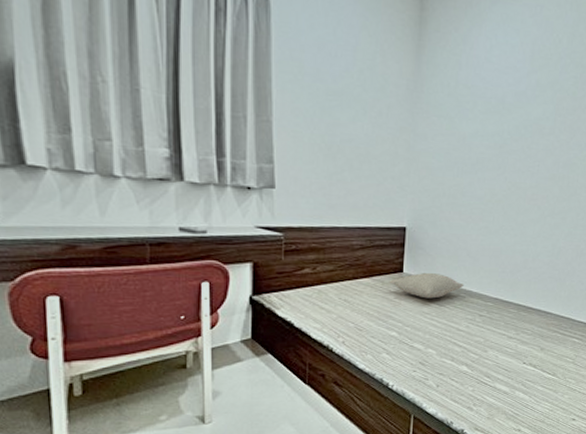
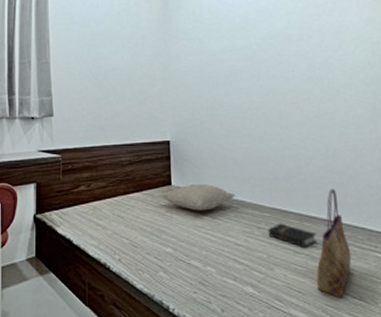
hardback book: none [488,312,530,334] -> present [267,223,317,249]
tote bag: none [522,283,555,375] -> present [316,189,352,298]

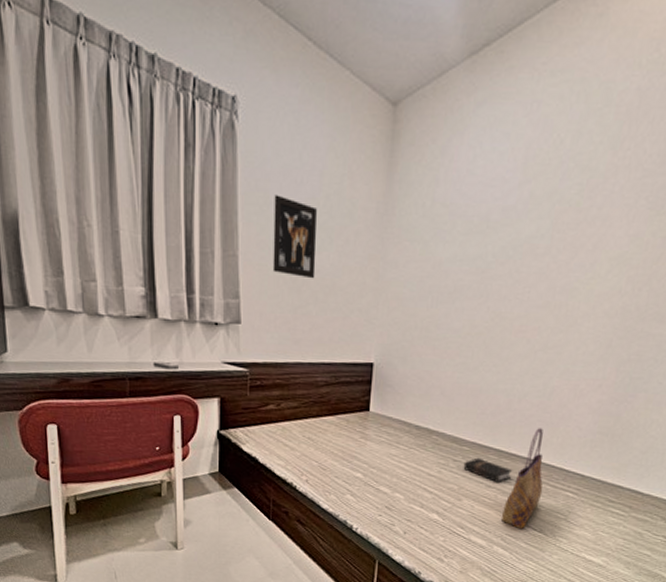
wall art: none [77,16,113,76] -> present [272,194,317,279]
pillow: present [159,184,235,211] -> none [354,412,437,440]

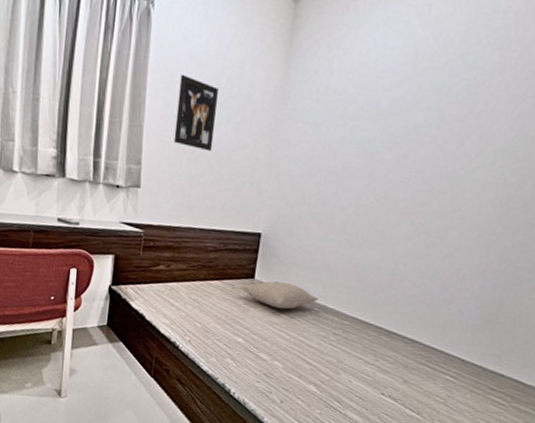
pillow: none [354,412,437,440] -> present [239,281,319,310]
hardback book: present [463,457,513,484] -> none [343,332,393,361]
tote bag: present [502,428,543,530] -> none [379,309,425,410]

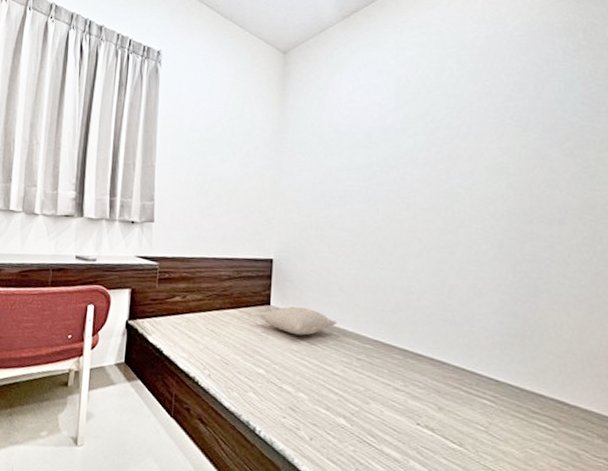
wall art: present [173,74,218,152] -> none [183,119,222,185]

